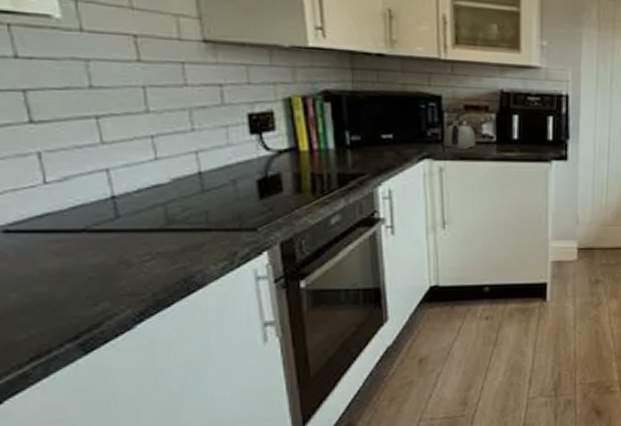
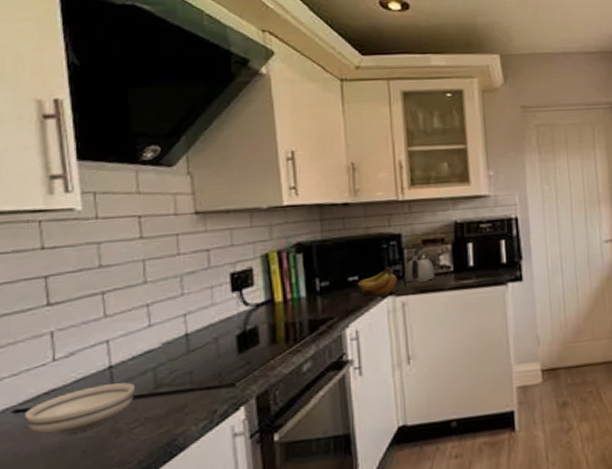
bowl: none [17,214,144,259] -> present [25,382,135,434]
fruit: none [391,129,436,158] -> present [357,267,398,297]

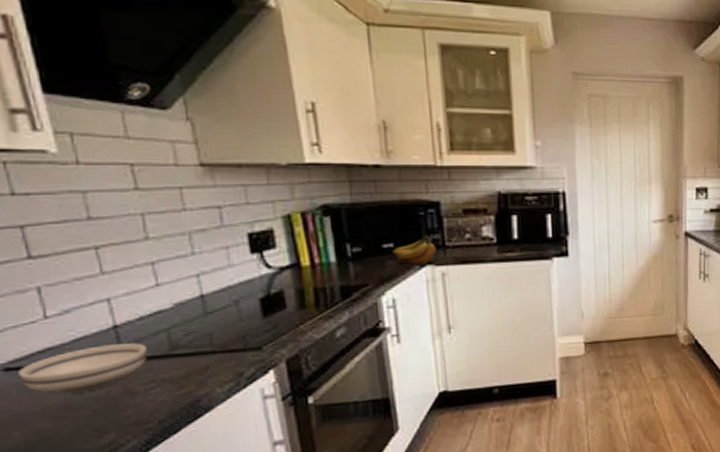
kettle: present [403,246,435,283] -> none [443,216,477,253]

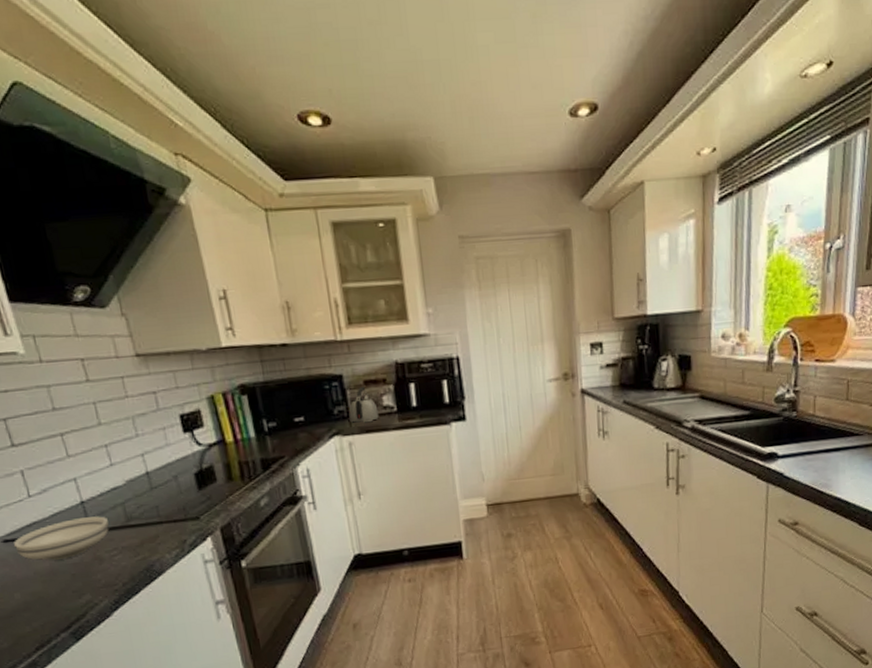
fruit: present [392,235,437,265] -> none [303,407,343,437]
kettle: none [443,216,477,253] -> present [348,387,379,423]

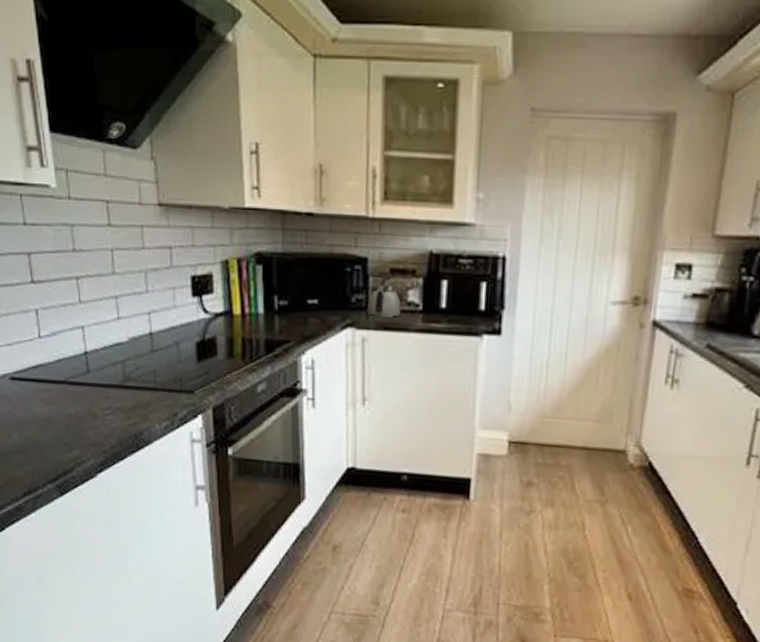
bowl: present [14,516,109,560] -> none [20,368,107,408]

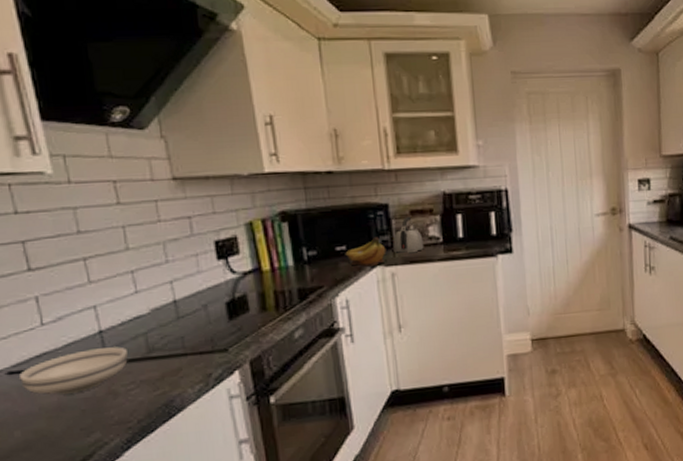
bowl: none [20,368,107,408] -> present [20,346,128,395]
fruit: none [316,294,360,327] -> present [345,237,386,267]

